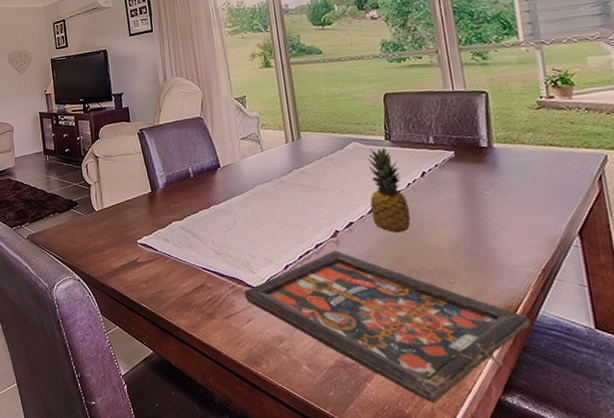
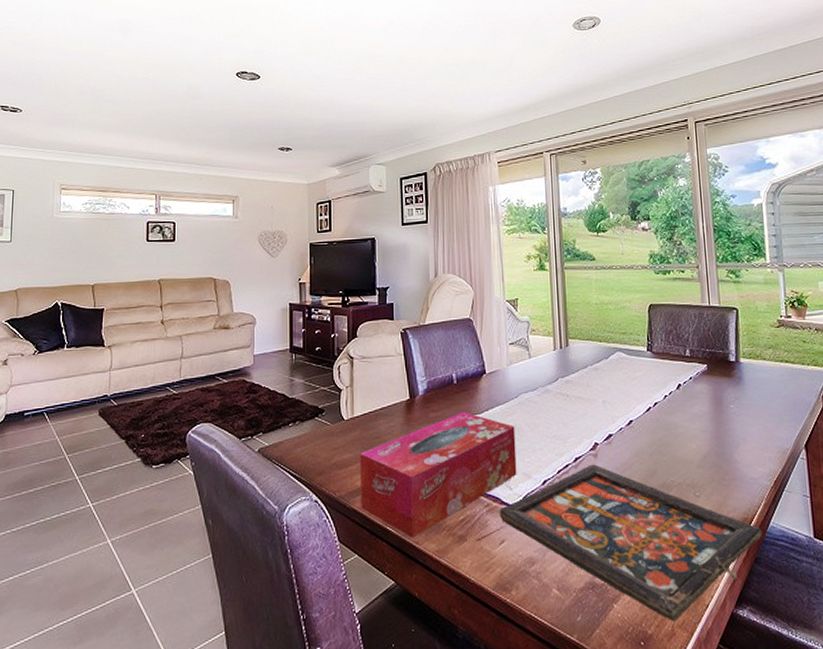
tissue box: none [112,203,259,314] -> present [360,412,517,538]
fruit: present [367,148,411,232] -> none [629,359,665,445]

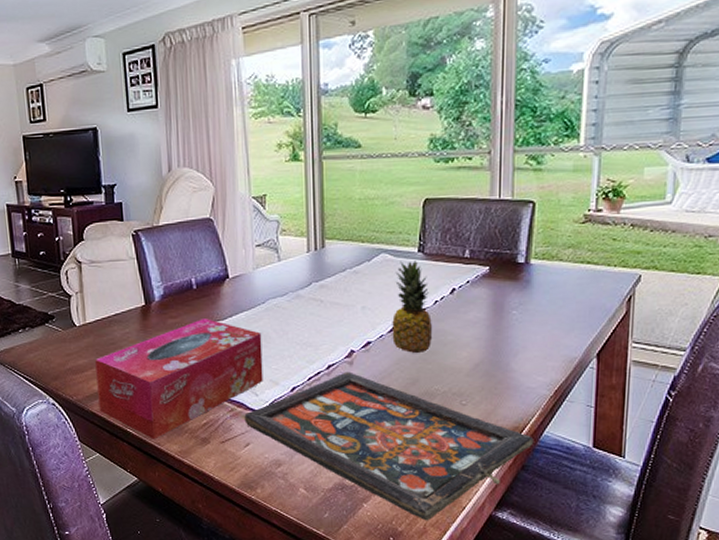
fruit: none [629,359,665,445] -> present [392,261,433,353]

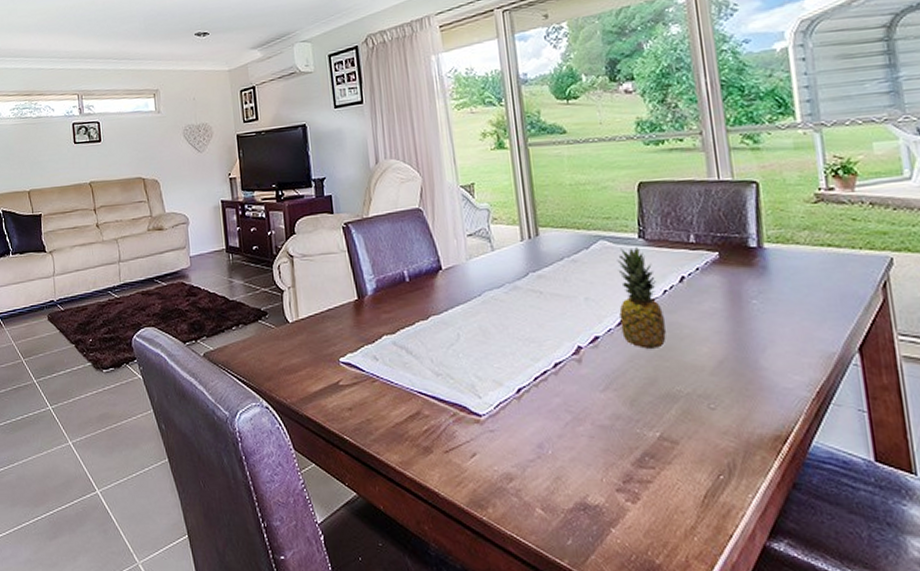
tissue box: present [95,318,263,440] -> none [309,313,486,448]
board game: present [244,371,534,521] -> none [468,370,803,552]

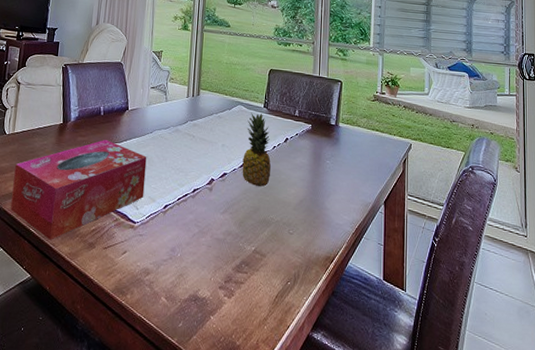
tissue box: none [309,313,486,448] -> present [10,140,147,240]

